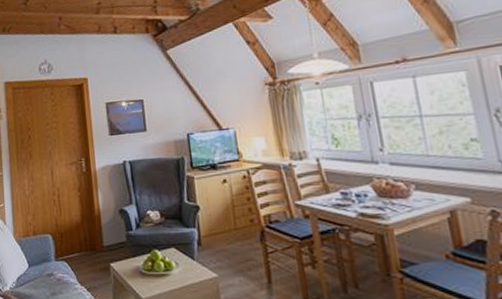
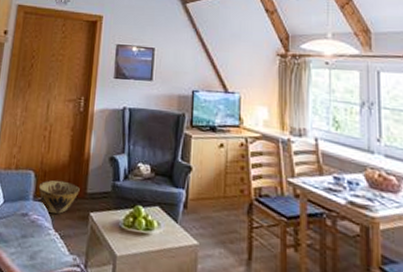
woven basket: none [57,238,97,270] -> present [38,180,80,215]

